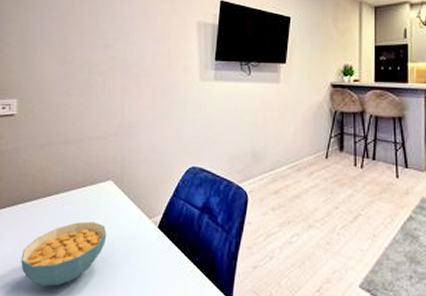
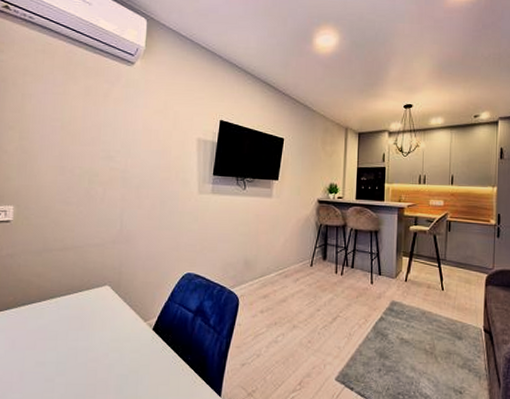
cereal bowl: present [21,221,107,287] -> none [12,324,102,388]

